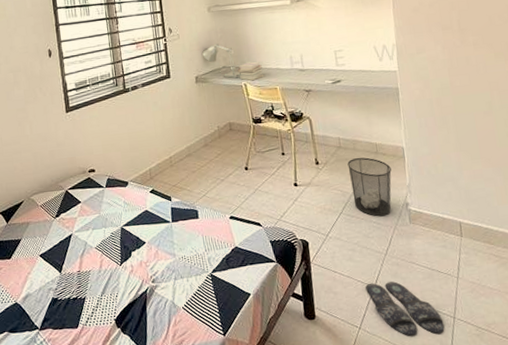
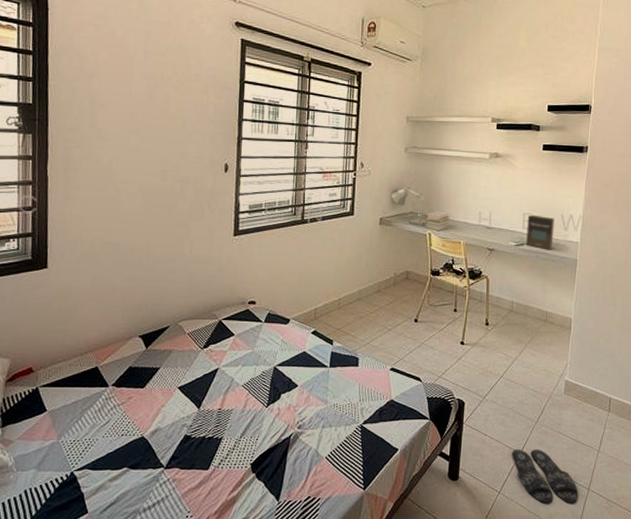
books: none [339,50,371,83] -> present [526,214,554,250]
waste bin: present [347,157,392,217] -> none [515,324,556,384]

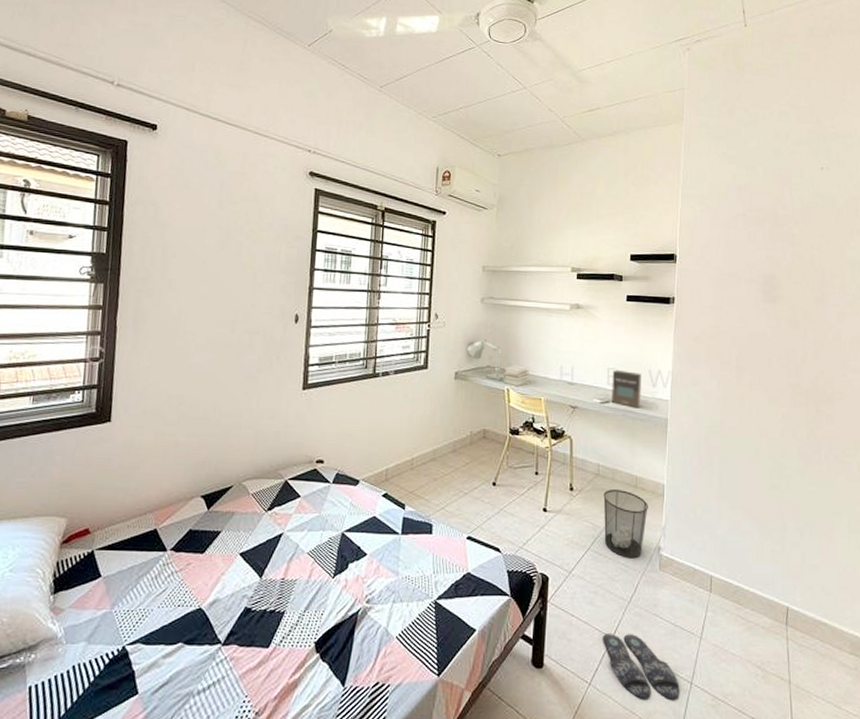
waste bin: none [515,324,556,384] -> present [603,490,648,559]

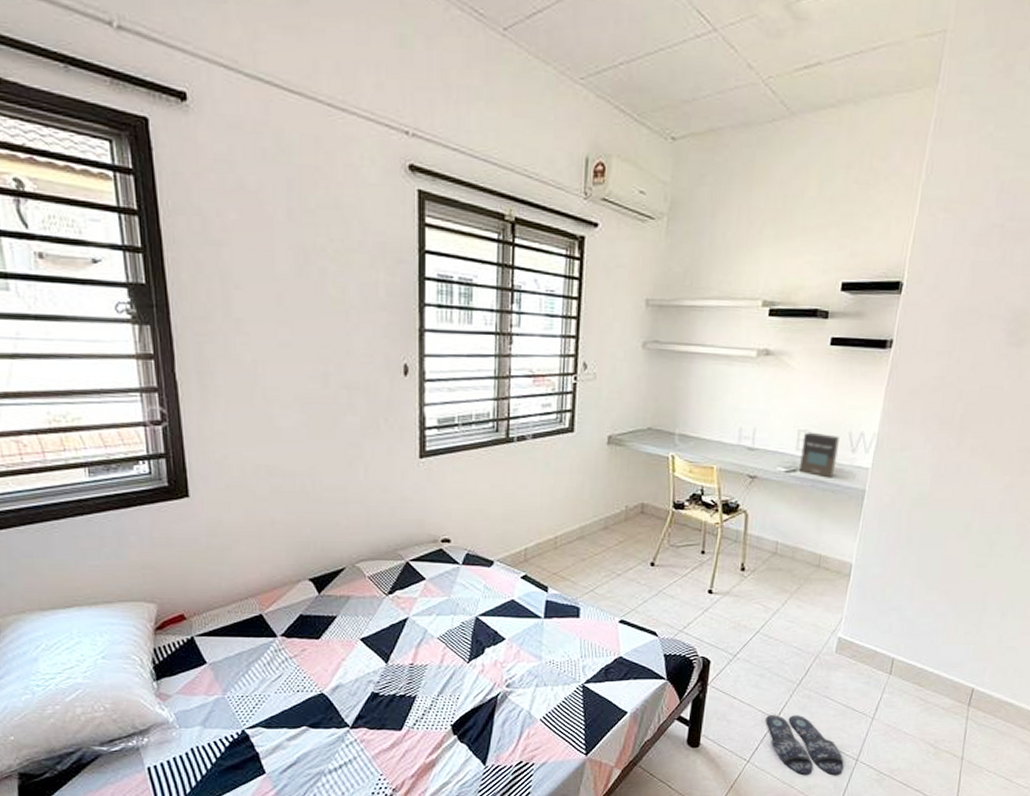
desk lamp: present [467,339,505,381] -> none [623,395,670,447]
books: present [502,365,530,387] -> none [666,427,701,453]
waste bin: present [603,490,648,559] -> none [776,570,831,642]

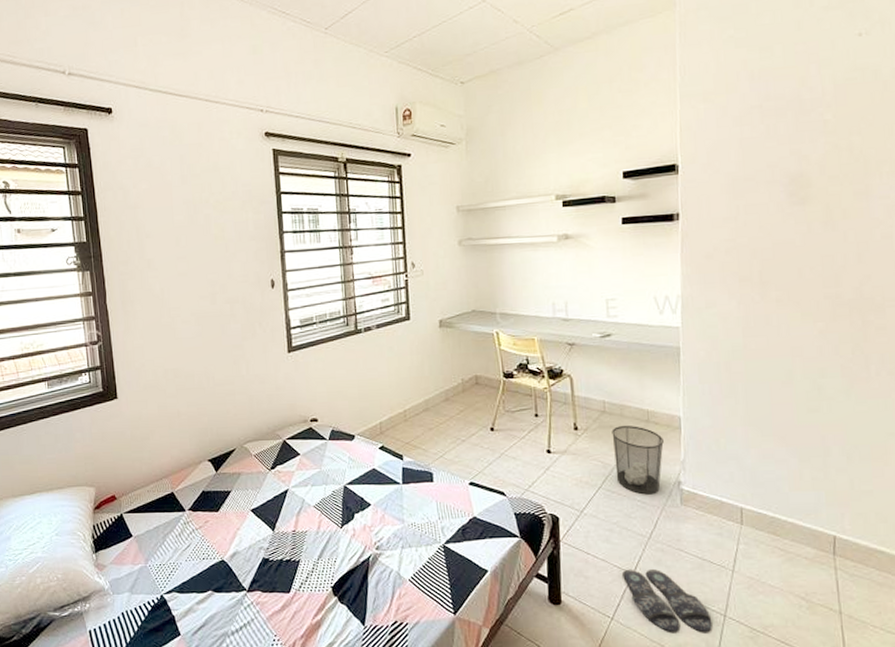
waste bin: none [776,570,831,642] -> present [612,426,664,495]
books: present [799,432,840,478] -> none [611,299,648,339]

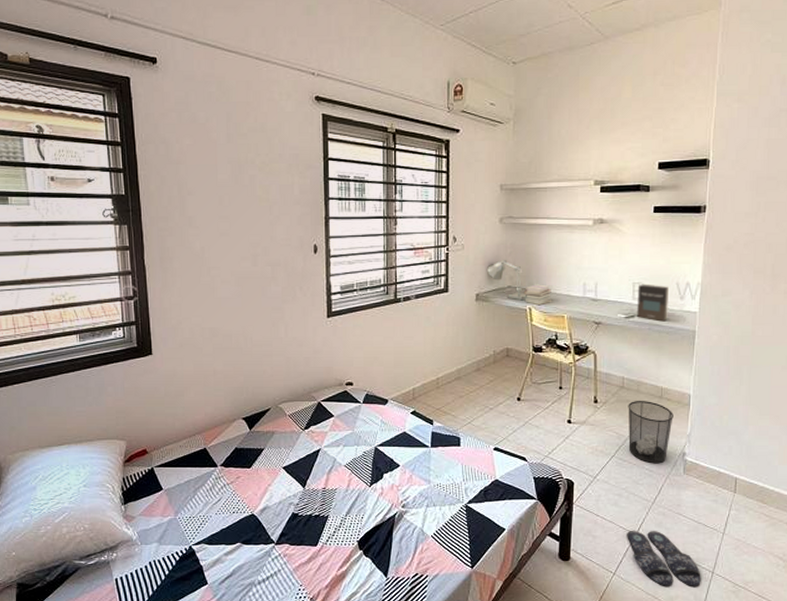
desk lamp: none [449,283,493,325] -> present [487,260,527,301]
books: none [489,306,521,329] -> present [523,284,553,306]
books: none [611,299,648,339] -> present [637,284,669,322]

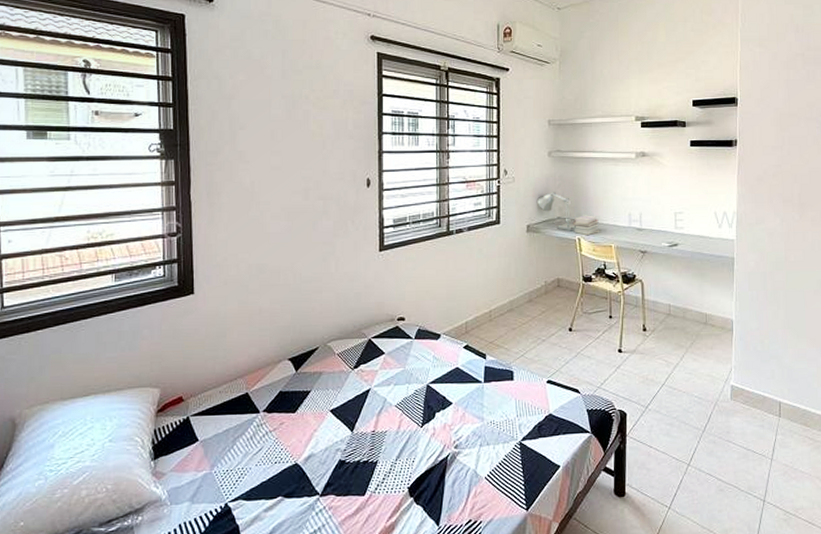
slippers: present [627,531,701,588] -> none [680,460,754,519]
waste bin: present [628,401,674,464] -> none [675,327,718,391]
books: present [637,284,669,322] -> none [679,213,708,250]

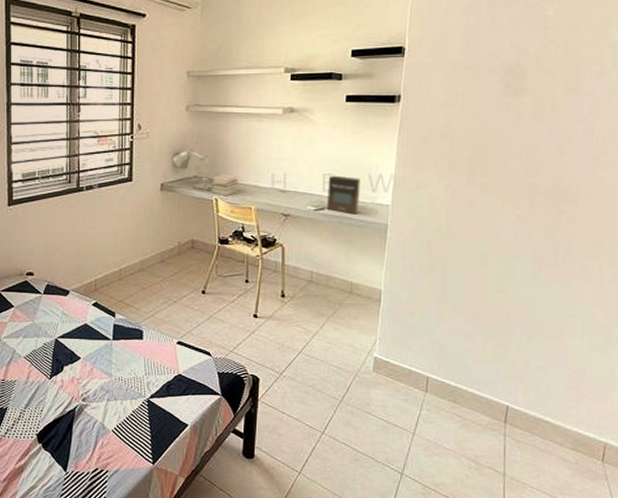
books: none [679,213,708,250] -> present [327,175,360,215]

